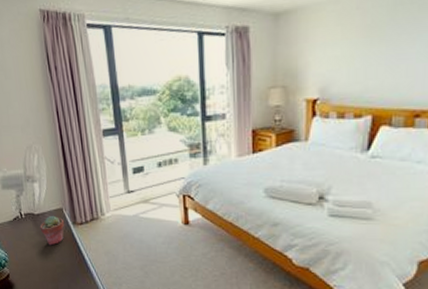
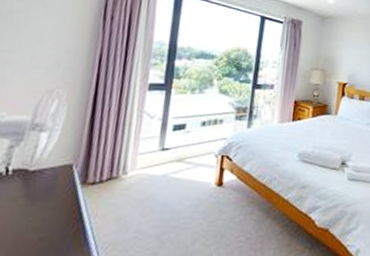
potted succulent: present [39,215,65,246] -> none [30,172,71,212]

